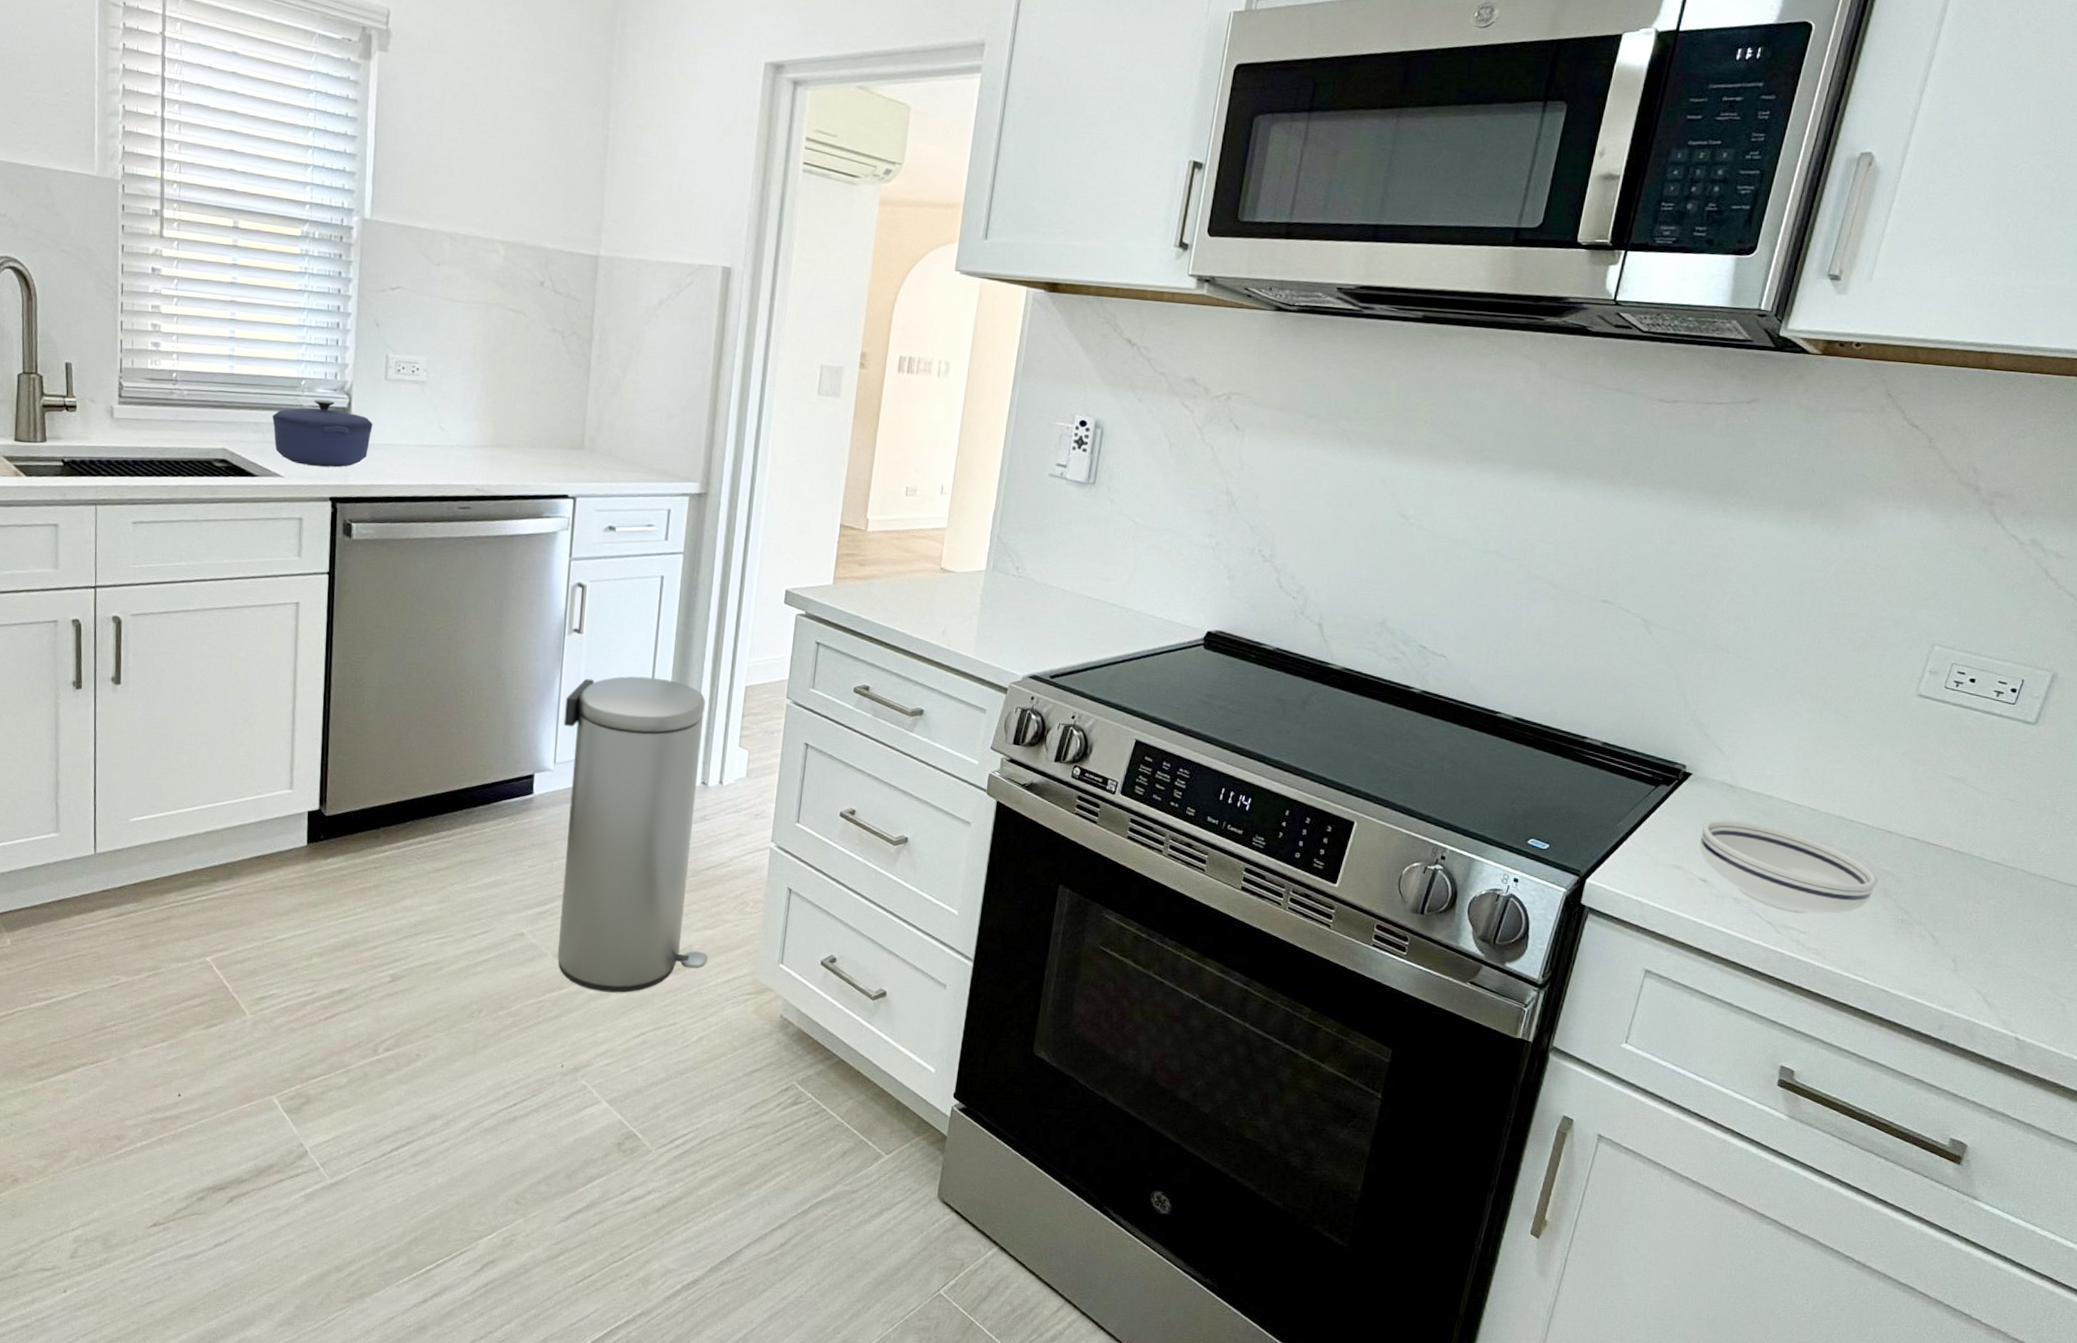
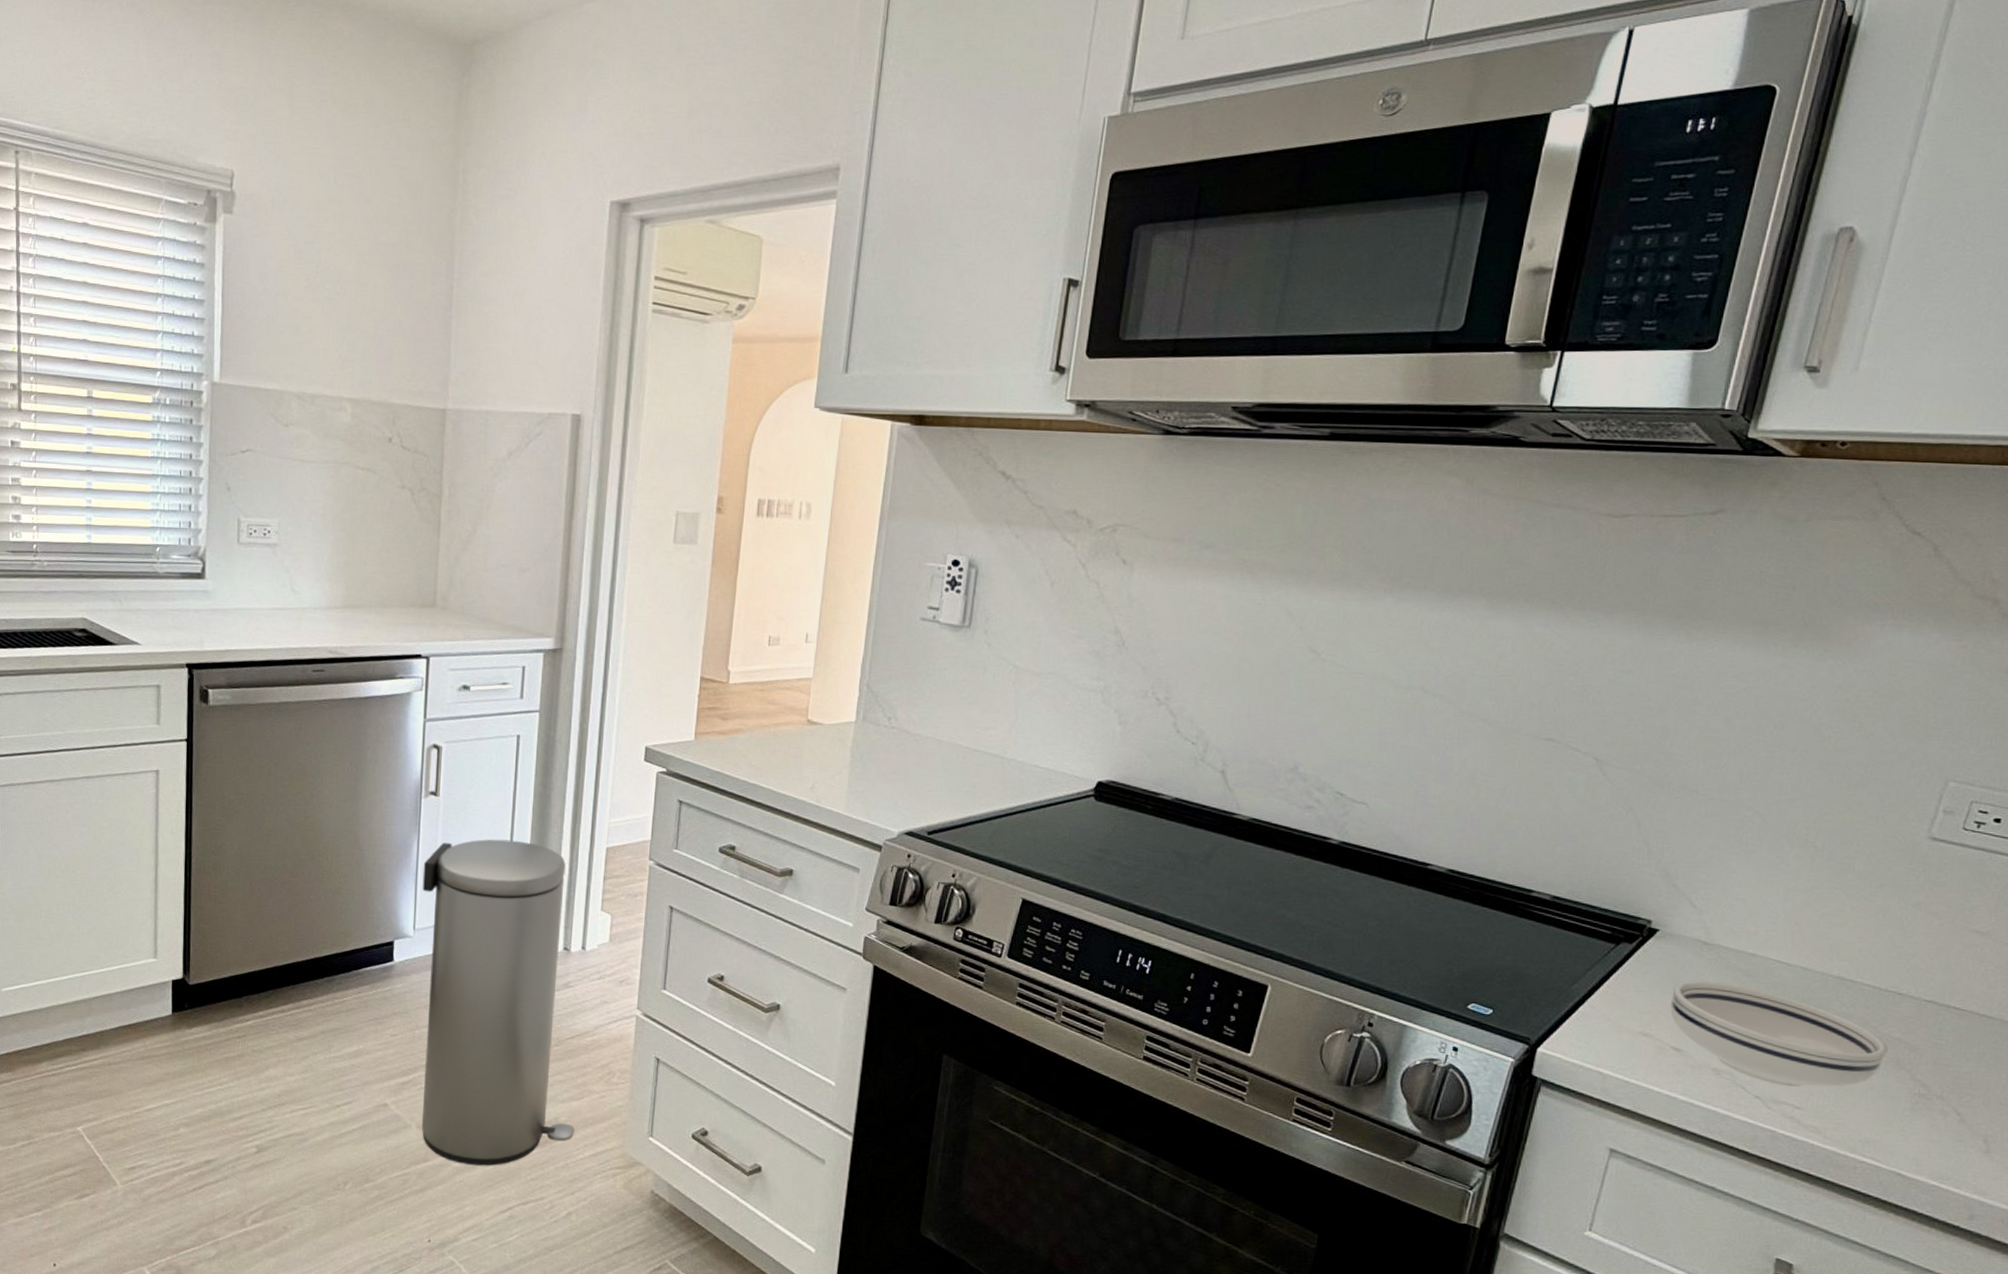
cooking pot: present [272,399,373,467] -> none [129,565,227,634]

